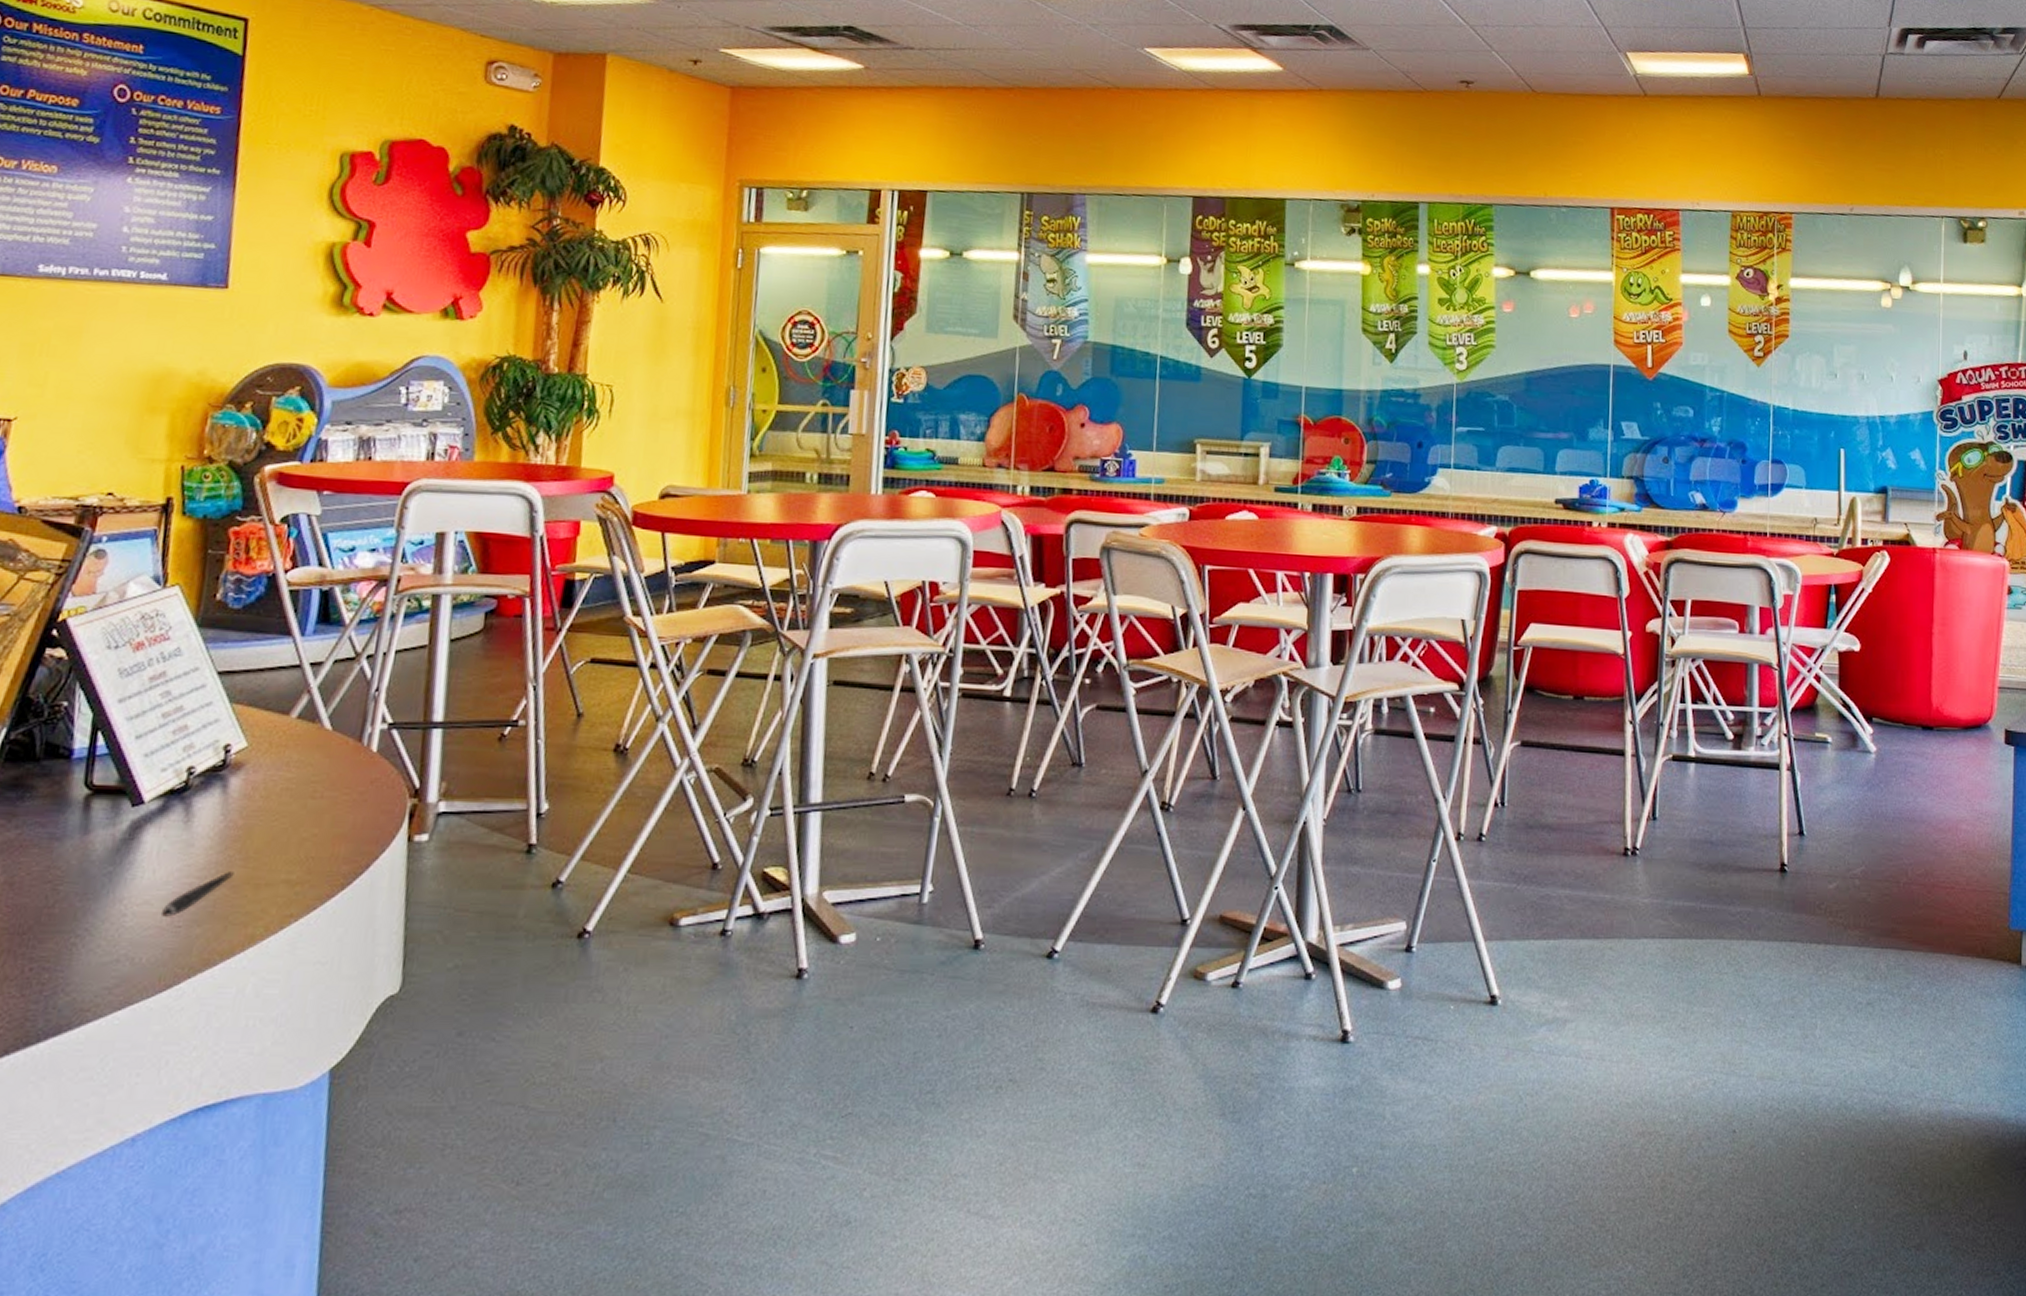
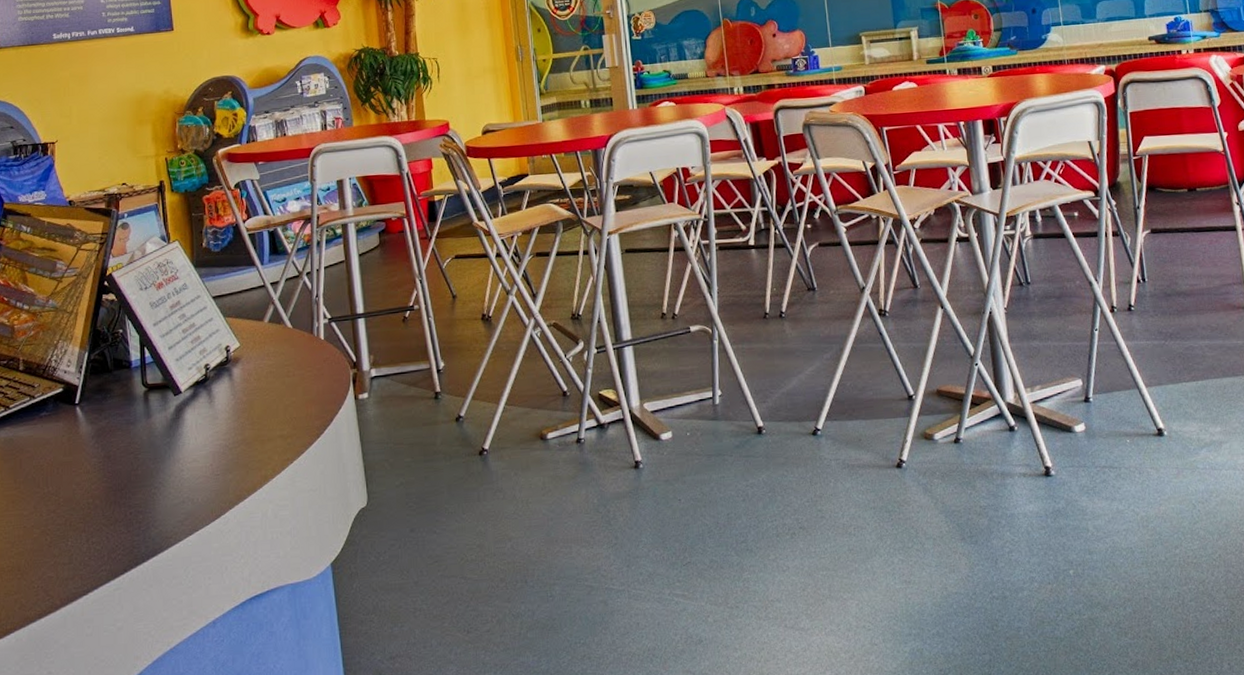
pen: present [162,872,234,917] -> none [206,433,247,469]

